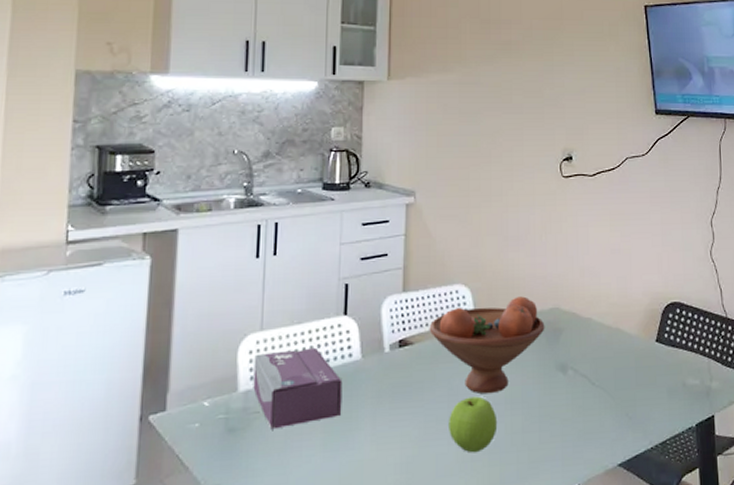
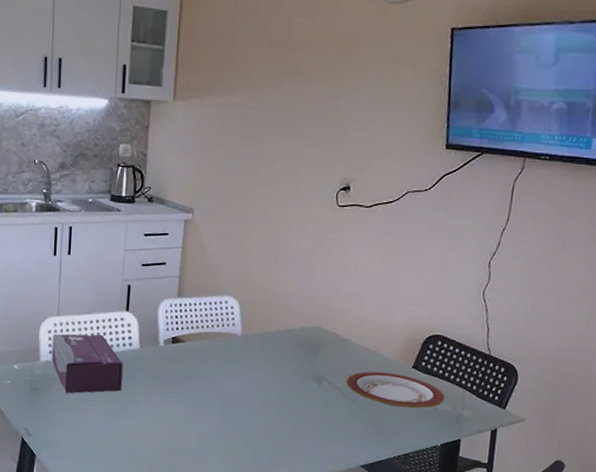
fruit bowl: present [429,296,545,394] -> none [199,312,306,392]
apple: present [449,396,498,453] -> none [211,391,255,437]
plate: none [592,350,692,388] -> present [346,371,445,408]

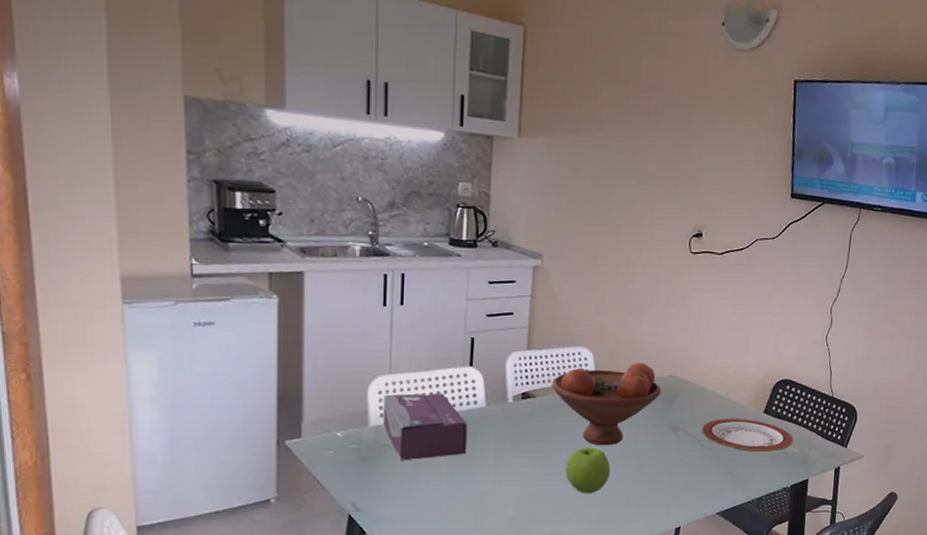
fruit bowl: none [199,312,306,392] -> present [551,362,662,446]
apple: none [211,391,255,437] -> present [565,447,611,494]

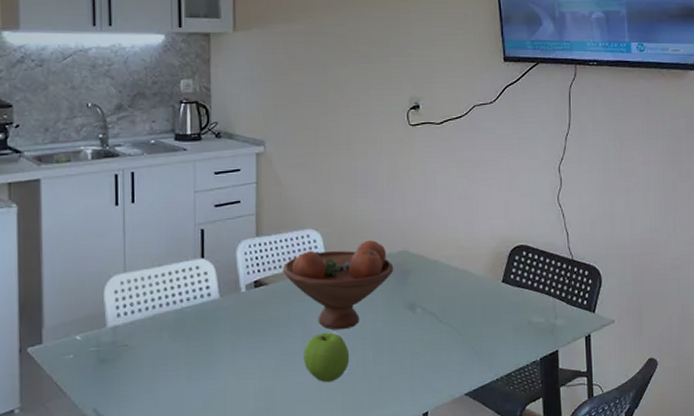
tissue box: present [383,393,468,461] -> none [120,287,204,361]
plate: present [702,418,793,452] -> none [440,290,537,325]

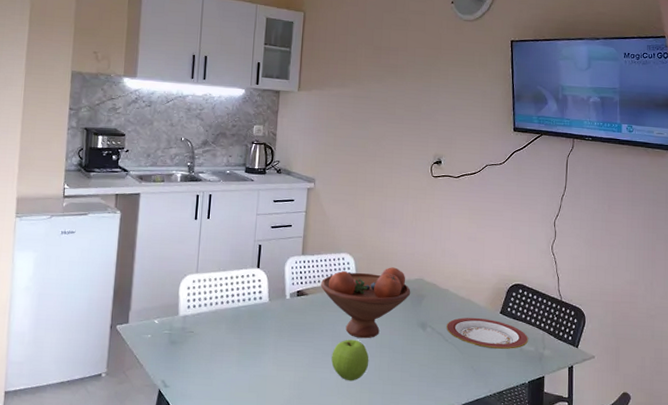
plate: none [440,290,537,325] -> present [447,317,528,349]

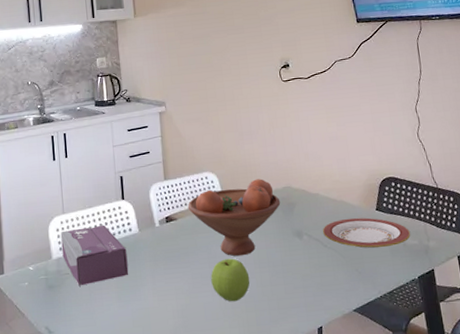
tissue box: none [189,289,254,346] -> present [60,225,129,286]

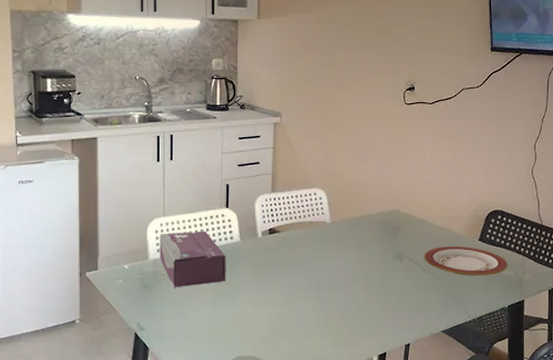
fruit bowl: present [187,179,281,257] -> none [292,200,387,273]
apple: present [211,258,250,302] -> none [308,274,346,315]

